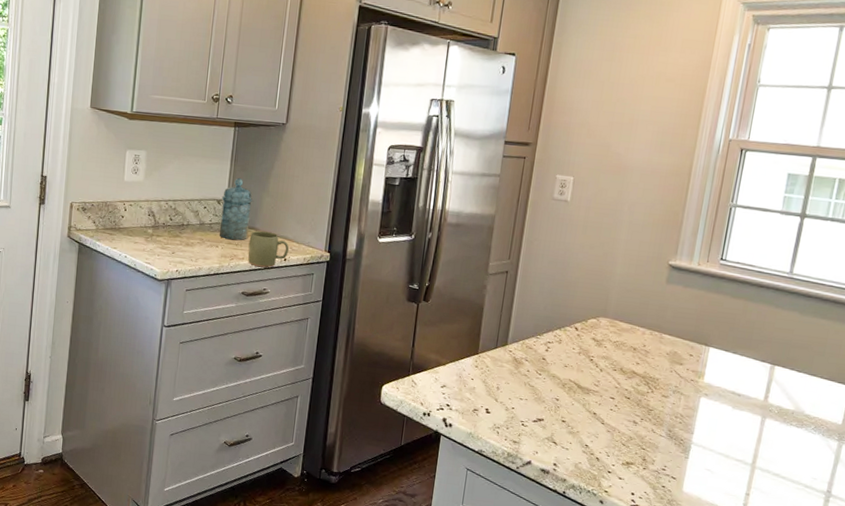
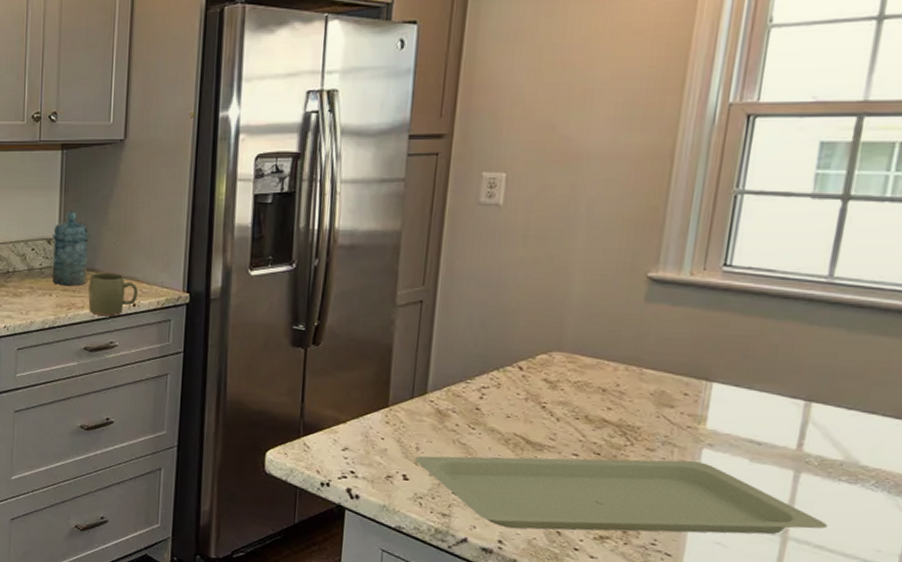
serving tray: none [495,394,782,464] -> present [414,456,827,534]

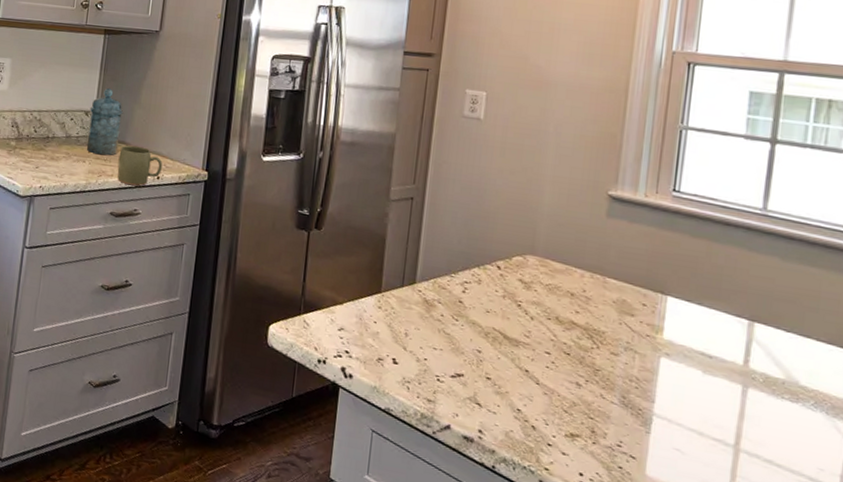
serving tray: present [414,456,827,534] -> none [403,342,774,445]

